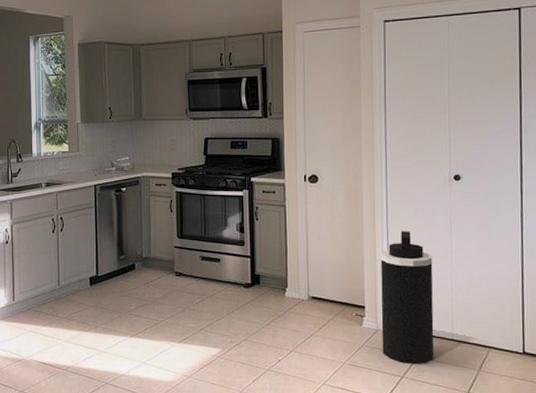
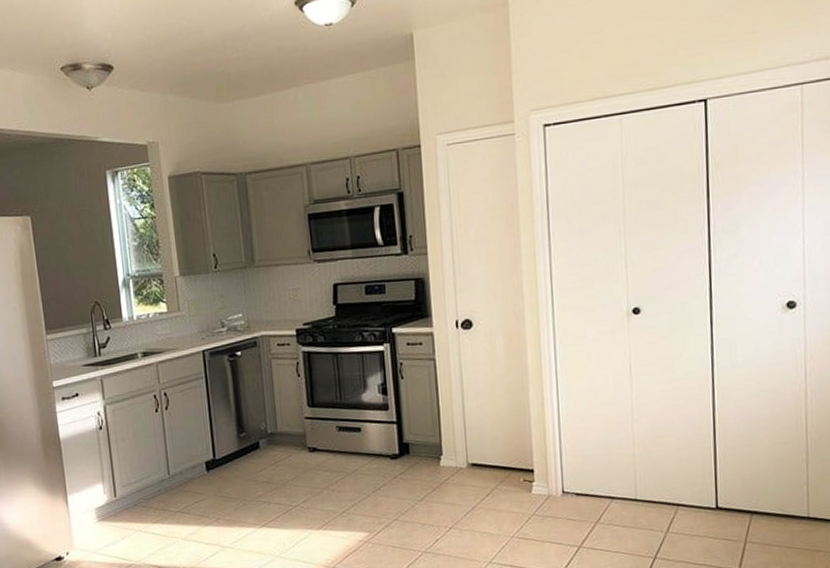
trash can: present [380,231,434,364] -> none [550,378,615,531]

